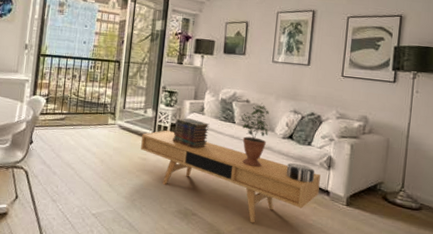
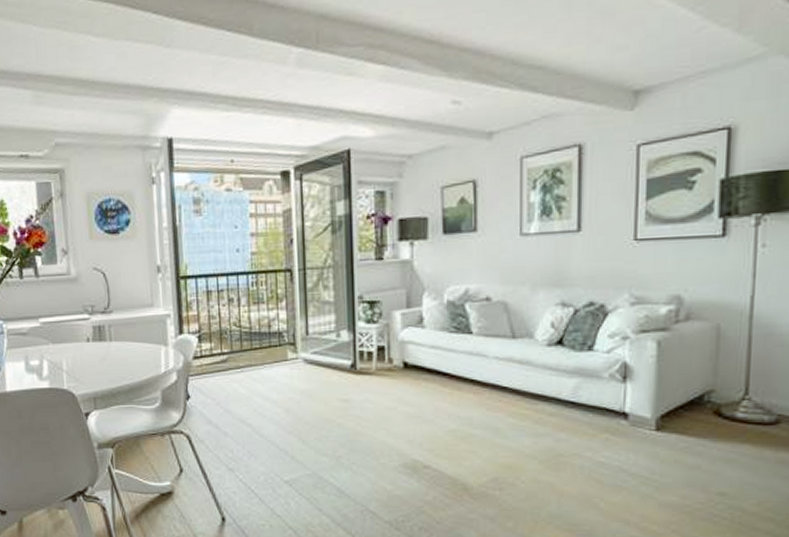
tv console: present [141,130,321,223] -> none [338,356,612,470]
book stack: present [172,118,210,149] -> none [382,336,434,378]
potted plant: present [240,103,269,168] -> none [479,298,524,393]
decorative box: present [286,163,315,183] -> none [557,379,603,405]

